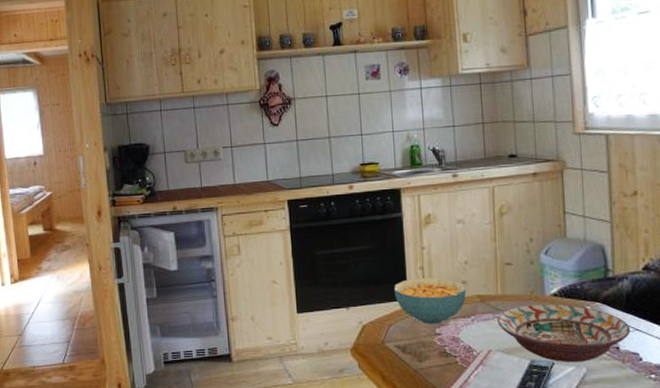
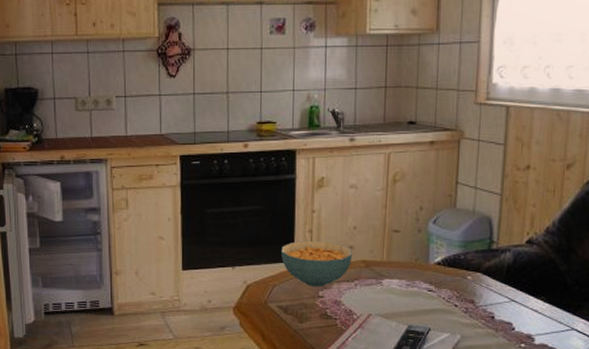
decorative bowl: present [497,304,631,362] -> none [380,272,508,329]

